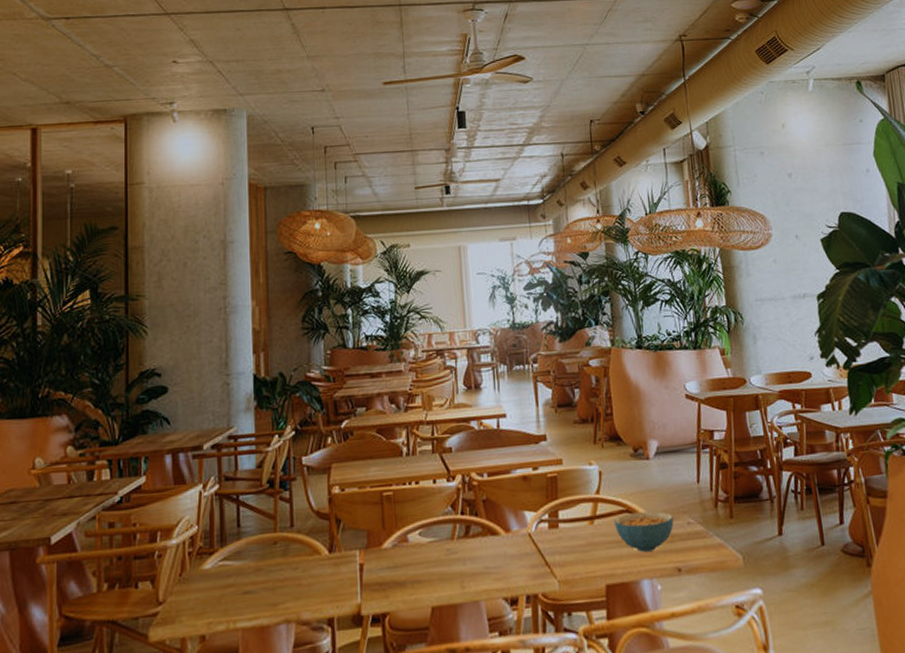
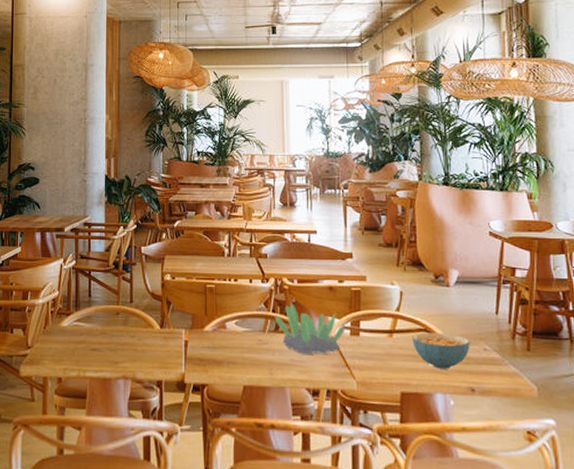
succulent plant: none [463,499,543,558] -> present [274,301,345,354]

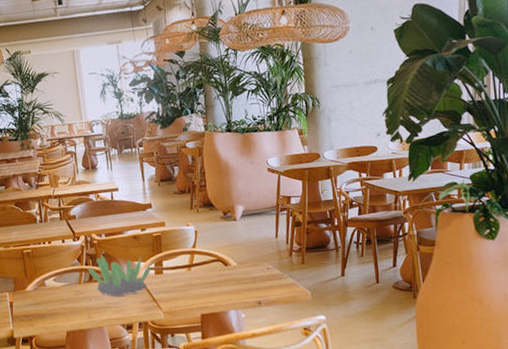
cereal bowl: present [412,332,470,369] -> none [207,260,256,291]

